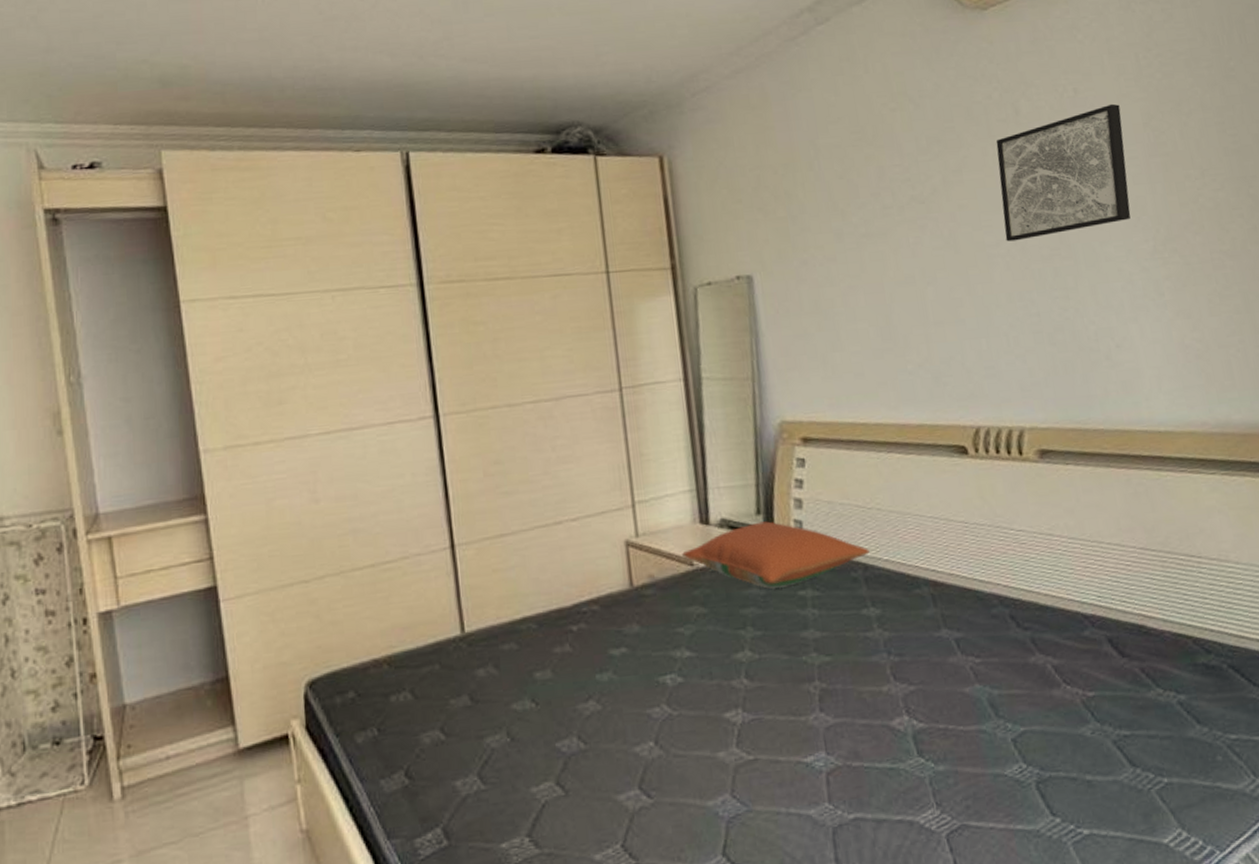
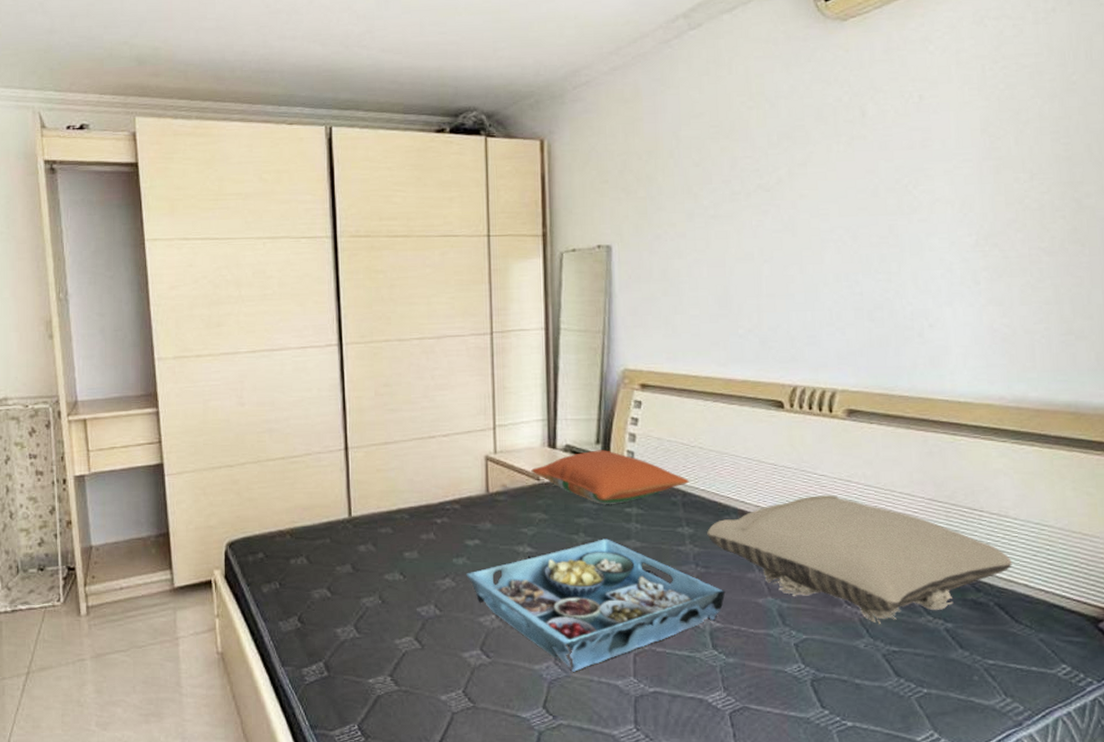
serving tray: none [613,631,926,805] -> present [466,539,726,672]
pillow: none [896,553,1241,705] -> present [707,495,1012,625]
wall art: present [996,103,1131,242] -> none [839,110,961,229]

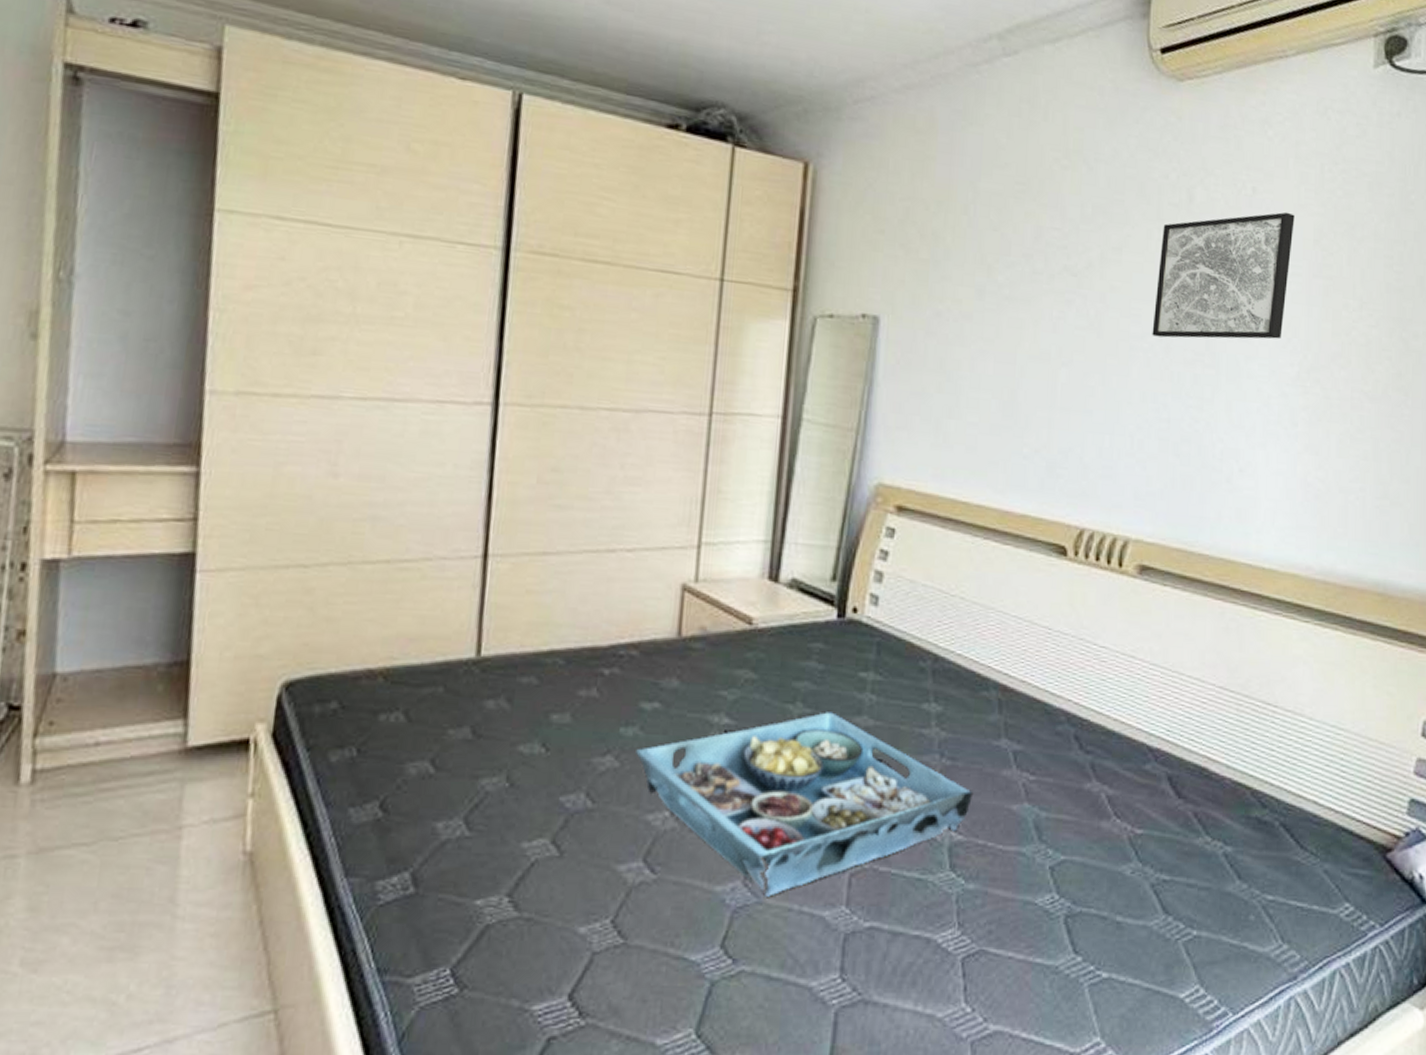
pillow: present [531,450,689,504] -> none [742,589,944,665]
pillow: present [707,495,1012,625] -> none [959,672,1303,846]
wall art: none [839,110,961,229] -> present [1152,212,1295,339]

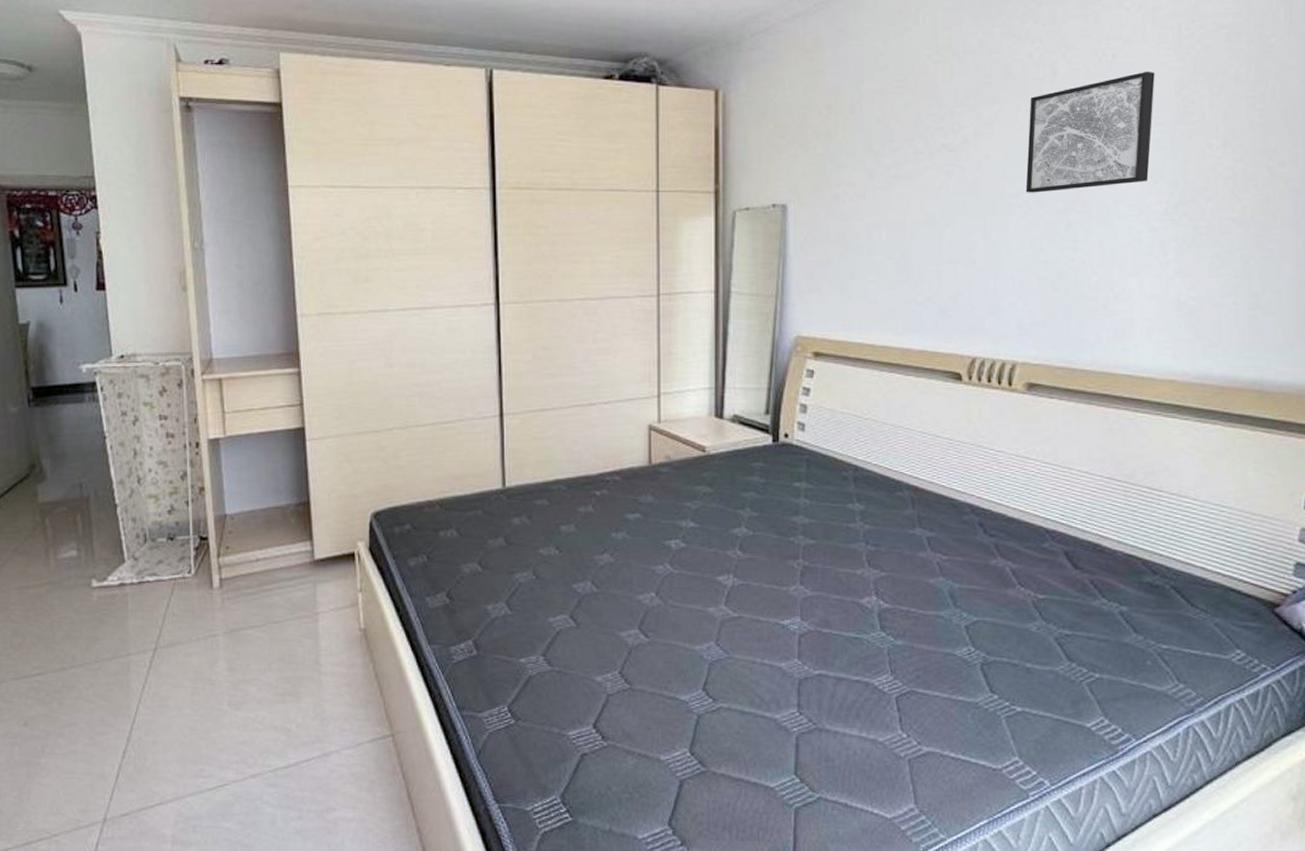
serving tray: present [636,712,974,897] -> none [625,514,896,653]

